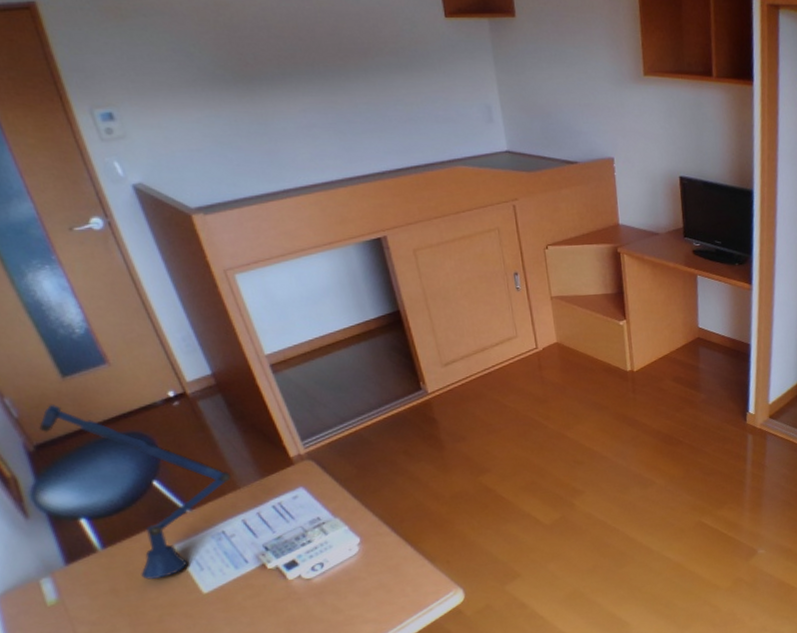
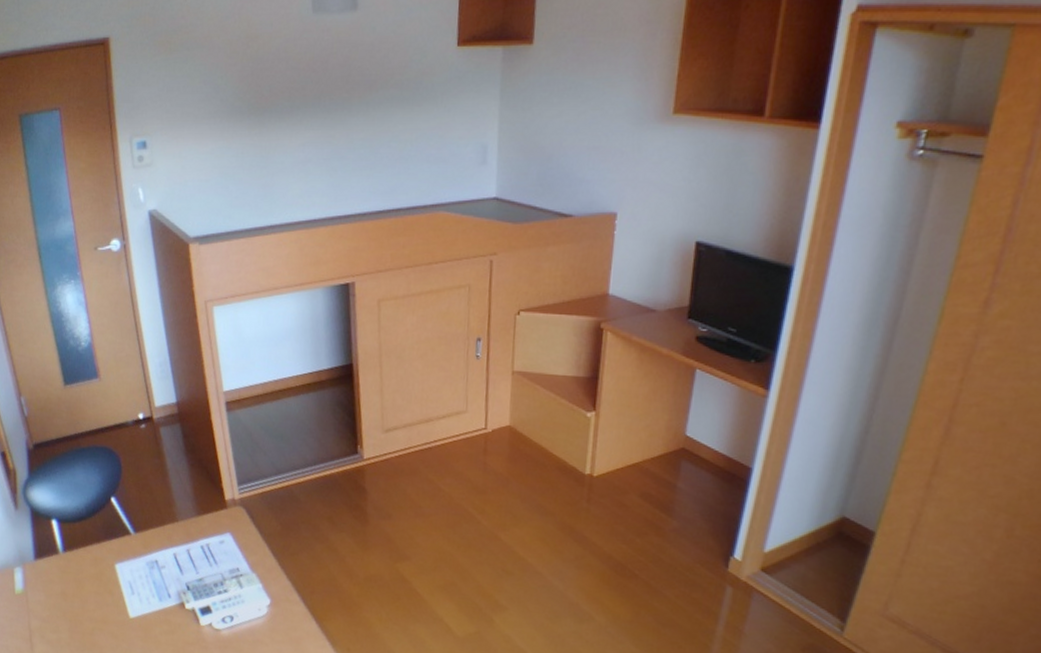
desk lamp: present [39,405,231,580] -> none [40,409,173,593]

